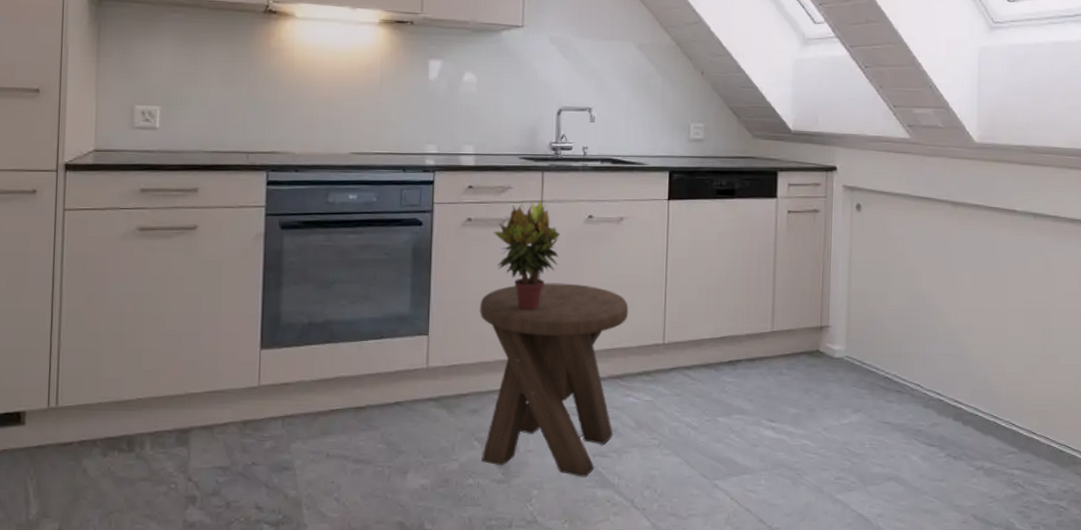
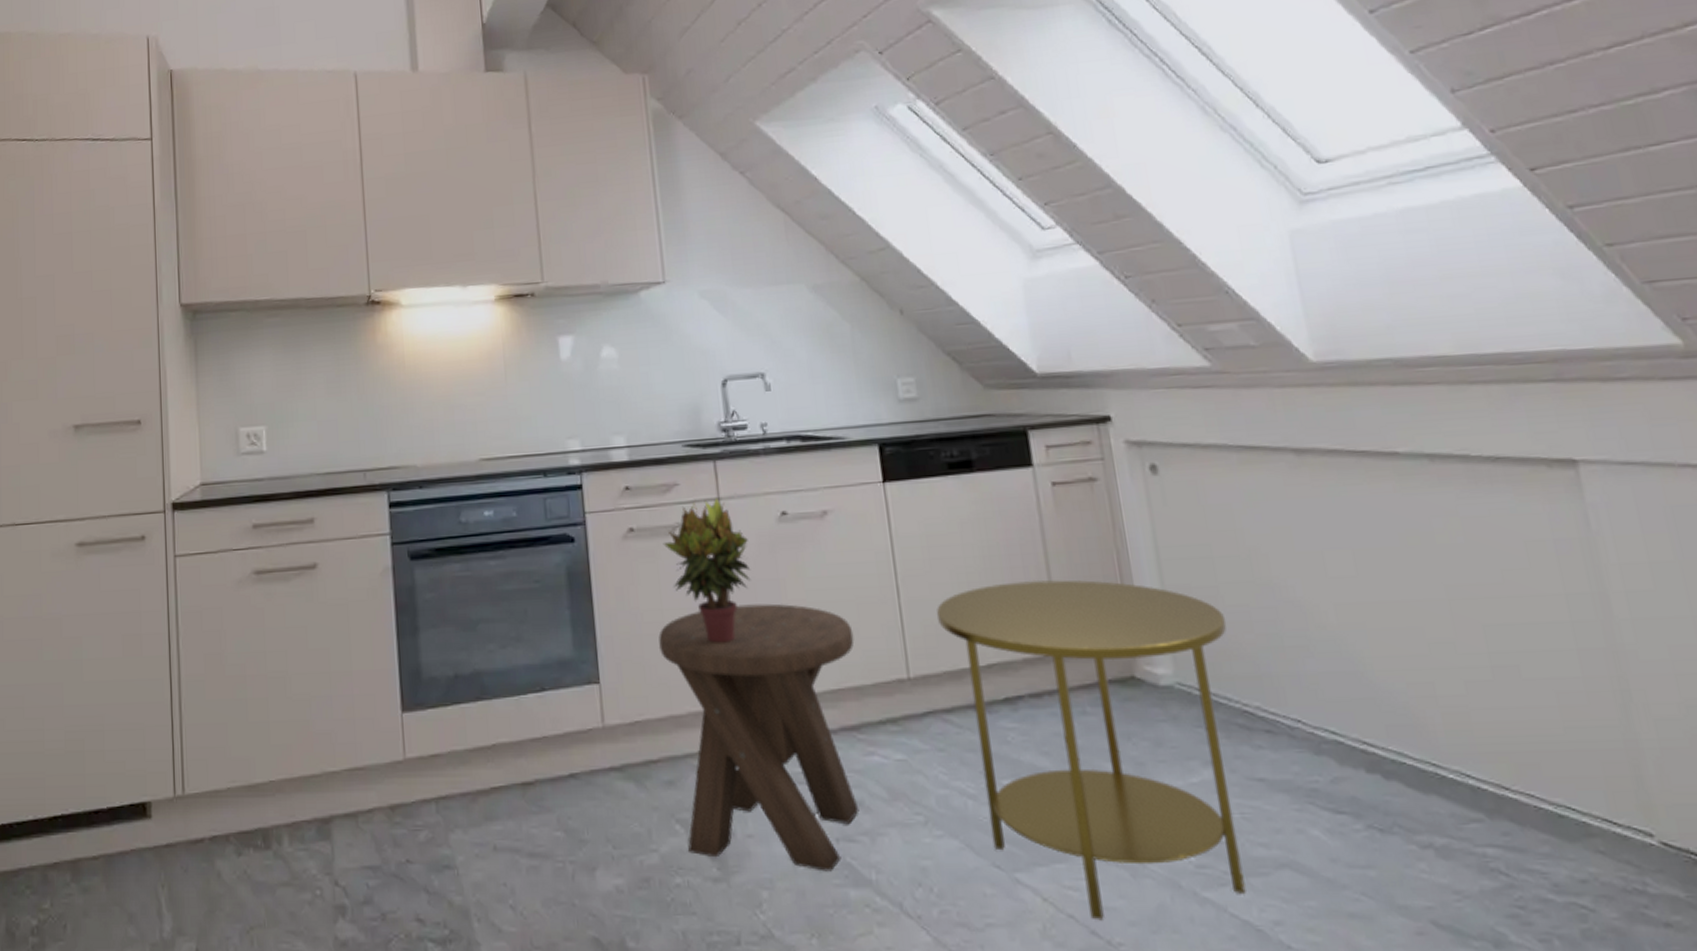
side table: none [690,280,886,513] -> present [936,580,1246,921]

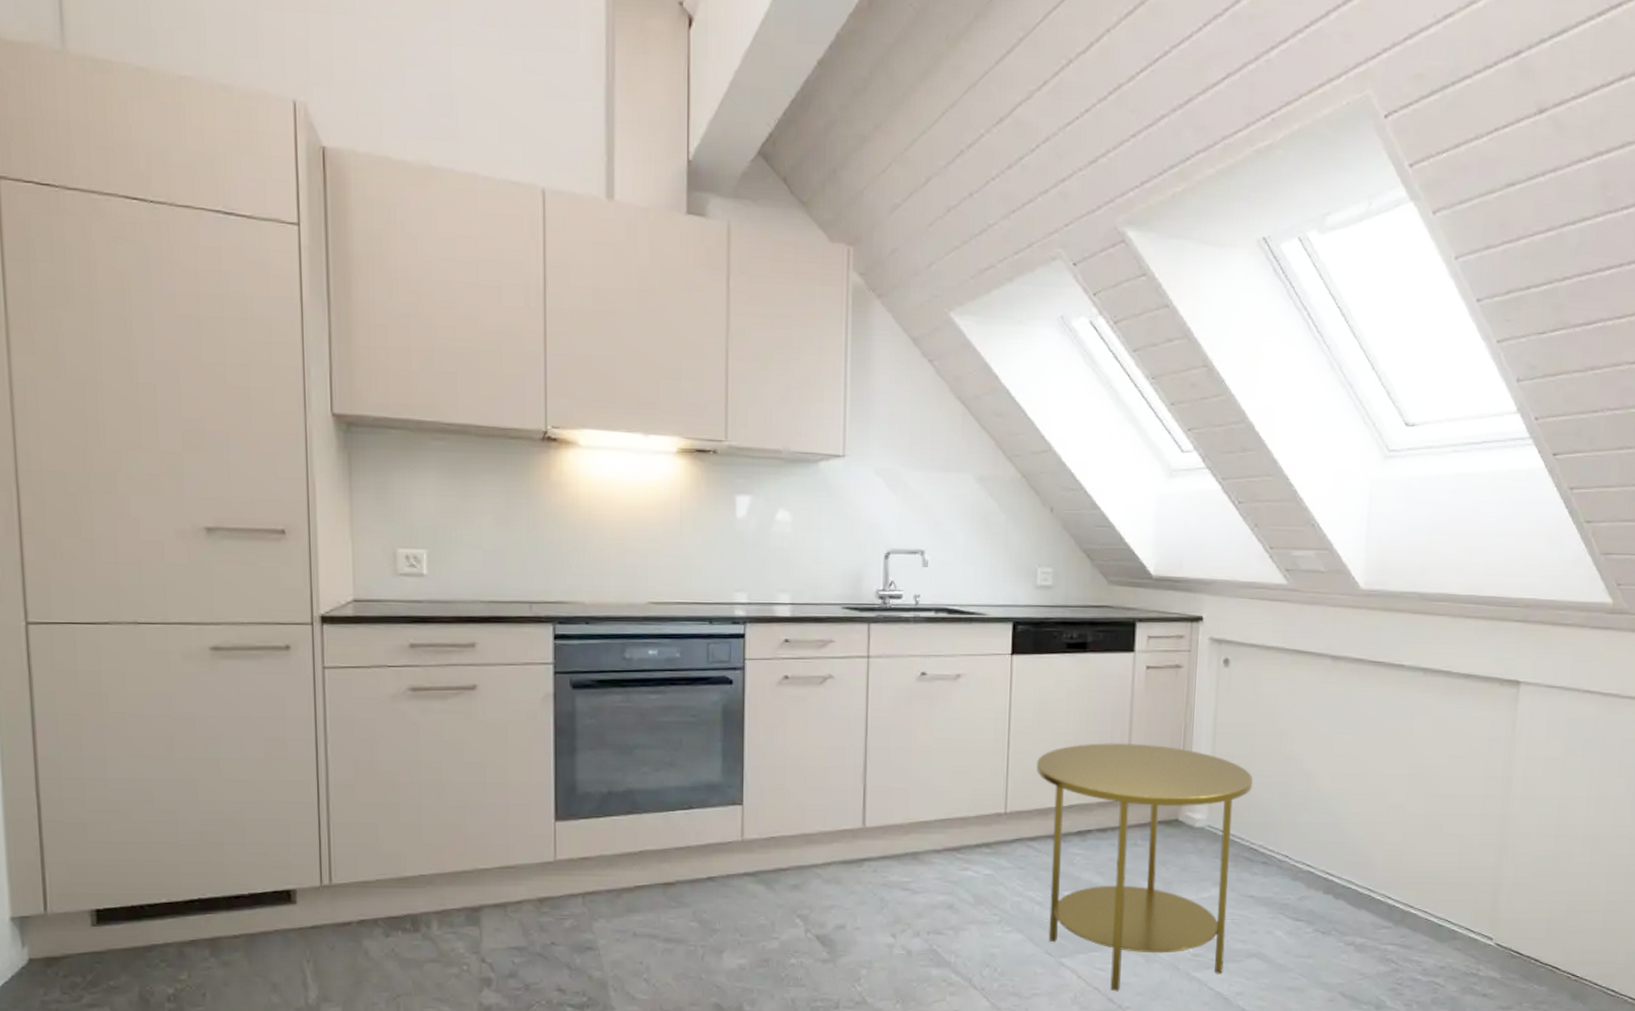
music stool: present [658,603,859,872] -> none [798,747,967,956]
potted plant: present [663,496,751,643] -> none [813,654,889,777]

